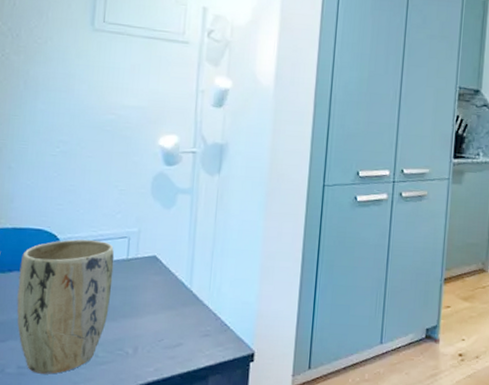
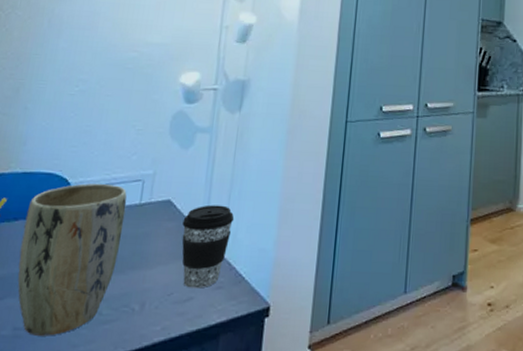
coffee cup: none [169,261,218,336] -> present [182,205,235,289]

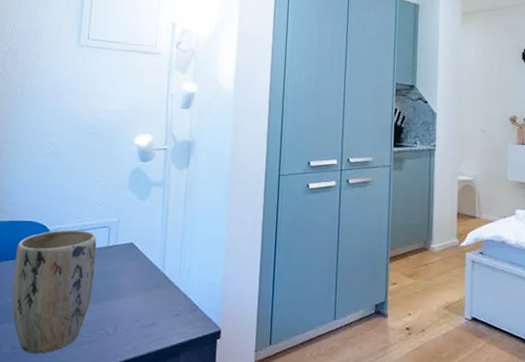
coffee cup: present [182,205,235,289] -> none [144,246,187,316]

